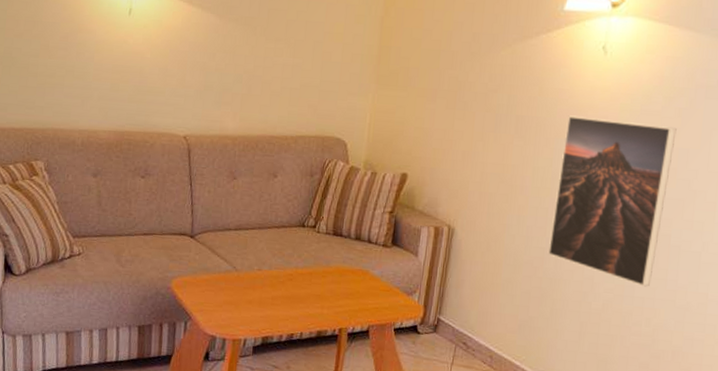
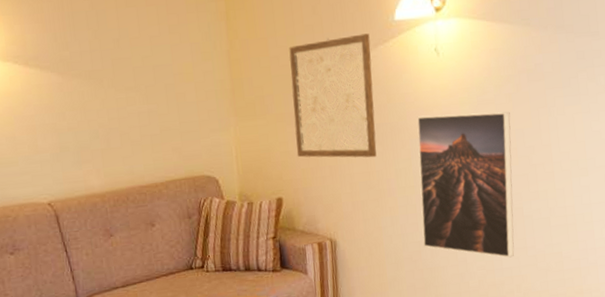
wall art: none [431,19,533,151] -> present [289,33,377,158]

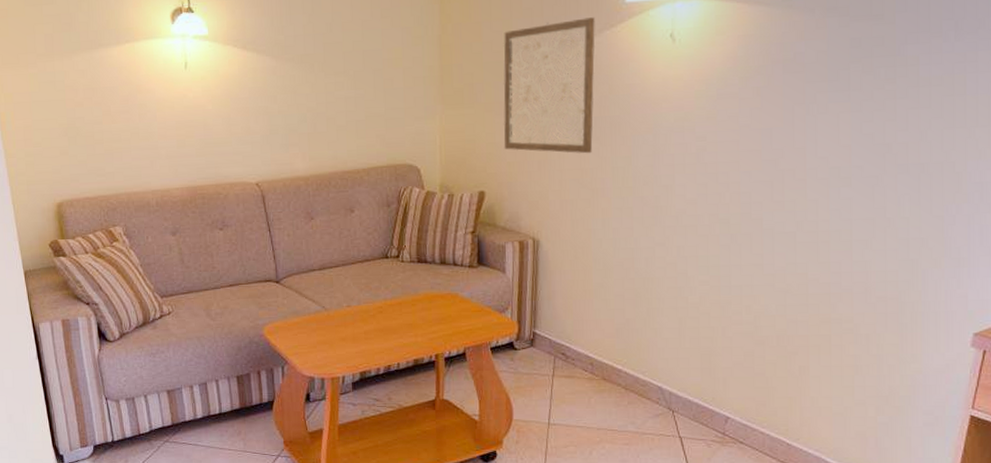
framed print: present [417,111,514,258] -> none [638,107,757,275]

